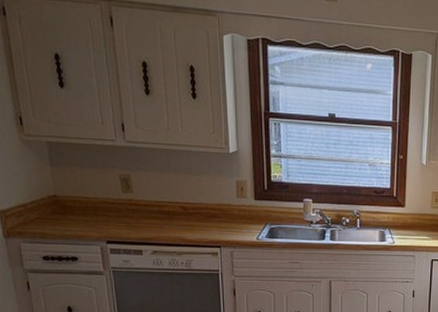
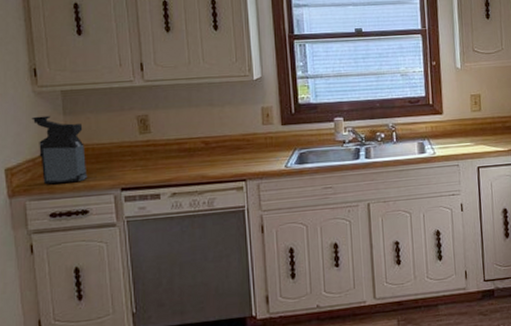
coffee maker: none [20,164,76,231] -> present [31,115,88,185]

